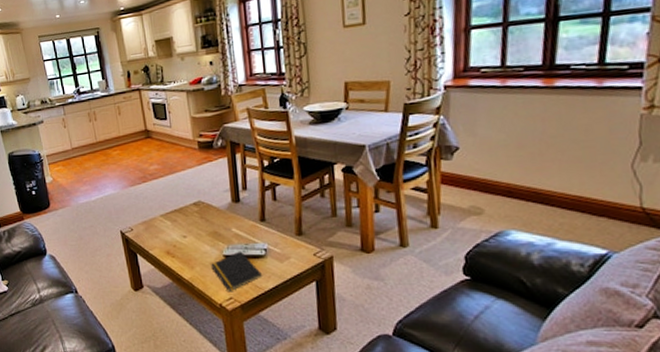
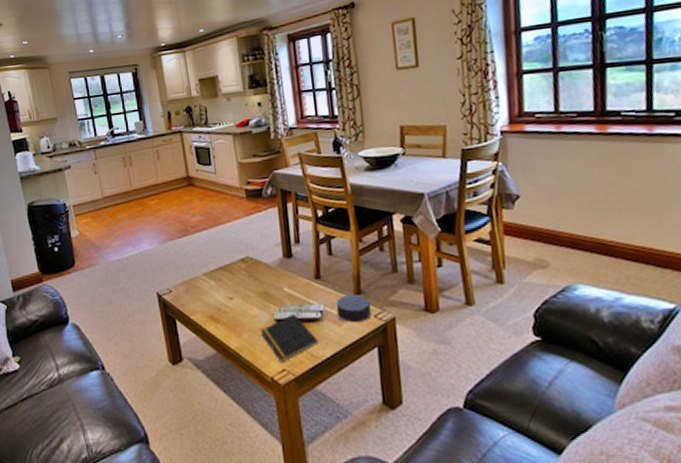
candle: none [279,235,312,259] -> present [336,294,373,322]

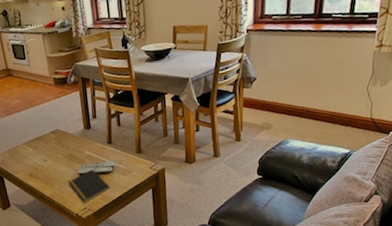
candle: present [336,294,373,322] -> none [123,153,149,173]

